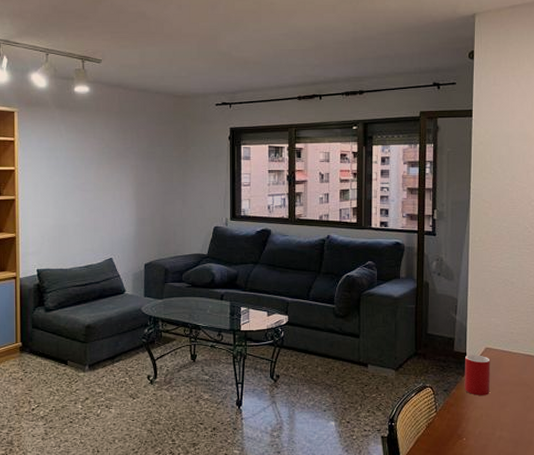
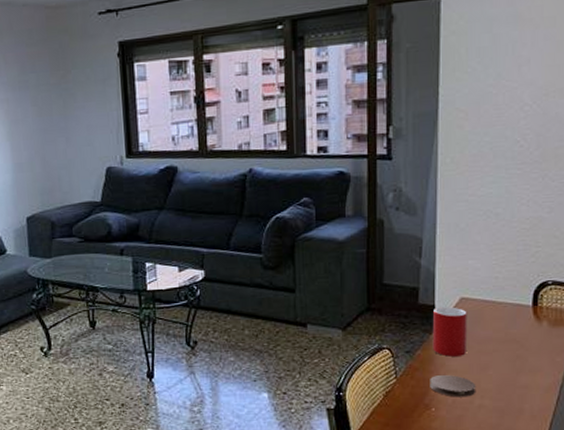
coaster: none [462,410,497,429] -> present [430,374,476,397]

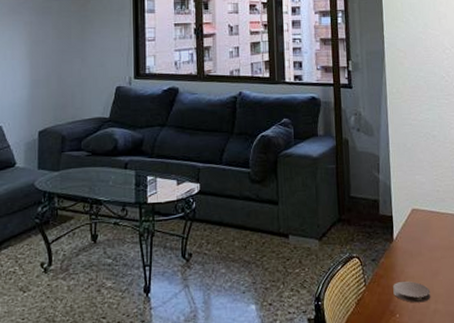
cup: present [432,307,467,357] -> none [391,217,421,264]

